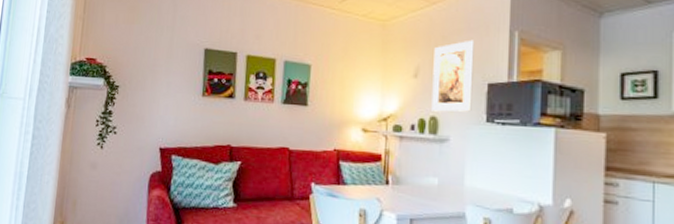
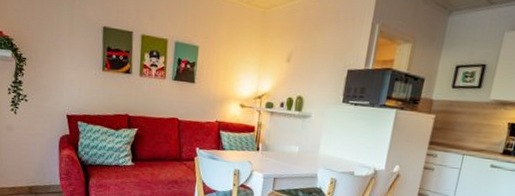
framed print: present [431,39,475,112] -> none [299,30,342,94]

